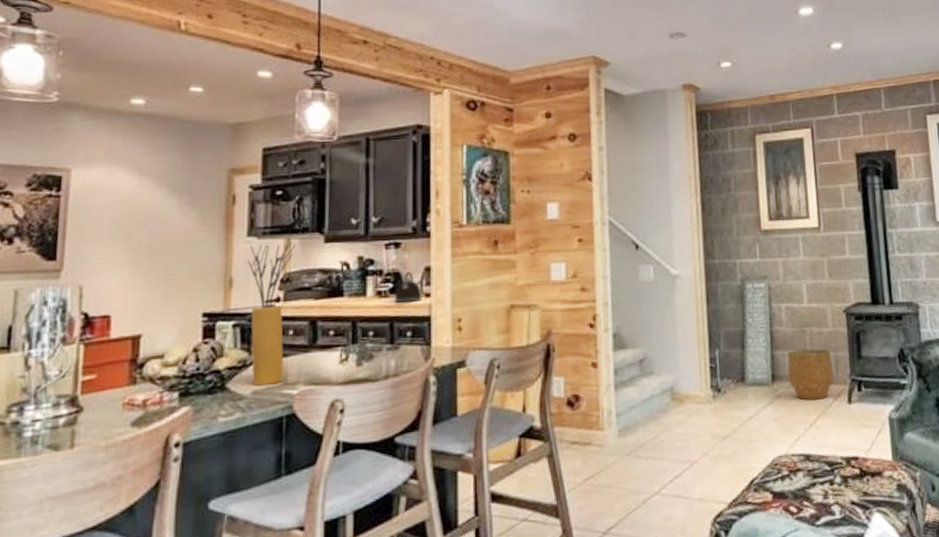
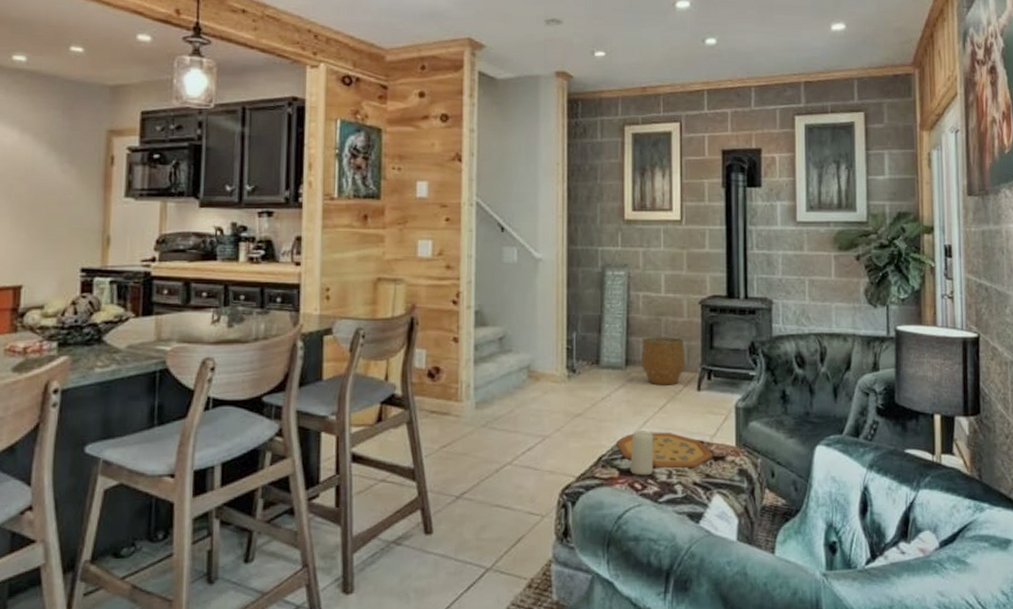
vase: present [248,239,295,387] -> none [125,202,171,341]
kettle: present [394,272,422,304] -> none [265,240,293,271]
decorative tray: none [768,449,870,489] -> present [616,432,714,469]
candle: none [783,449,808,498] -> present [630,431,654,476]

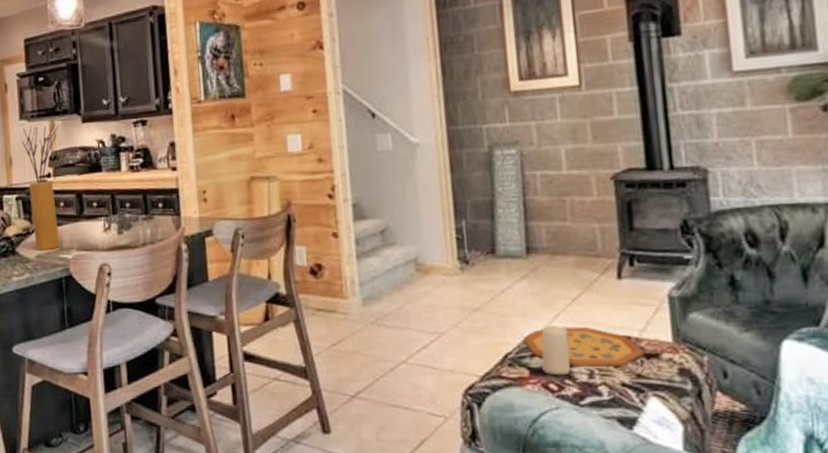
vase: none [125,202,171,341] -> present [22,121,60,252]
basket: present [640,337,686,386] -> none [543,219,601,275]

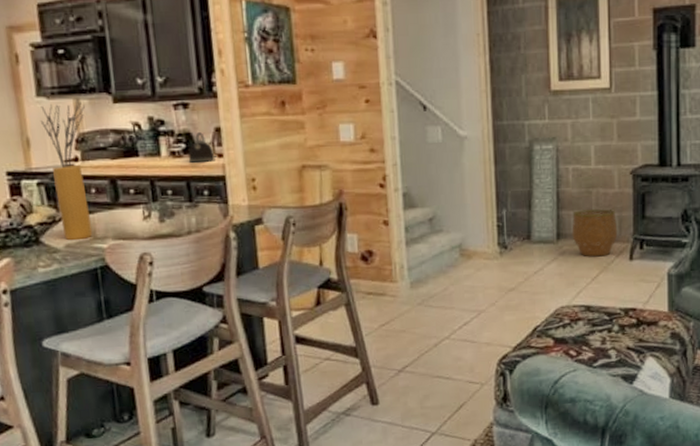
kettle: none [145,147,170,178] -> present [188,132,215,164]
decorative tray: present [523,326,645,368] -> none [550,301,646,335]
candle: present [541,325,570,376] -> none [565,301,588,344]
basket: none [543,219,601,275] -> present [572,208,618,257]

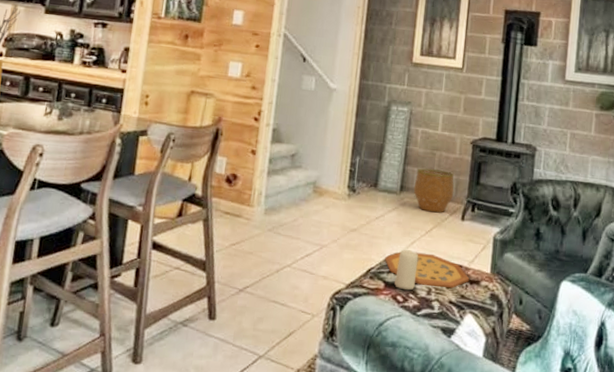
kettle: present [188,132,215,164] -> none [95,49,120,76]
decorative tray: none [550,301,646,335] -> present [385,252,470,289]
candle: none [565,301,588,344] -> present [394,250,419,291]

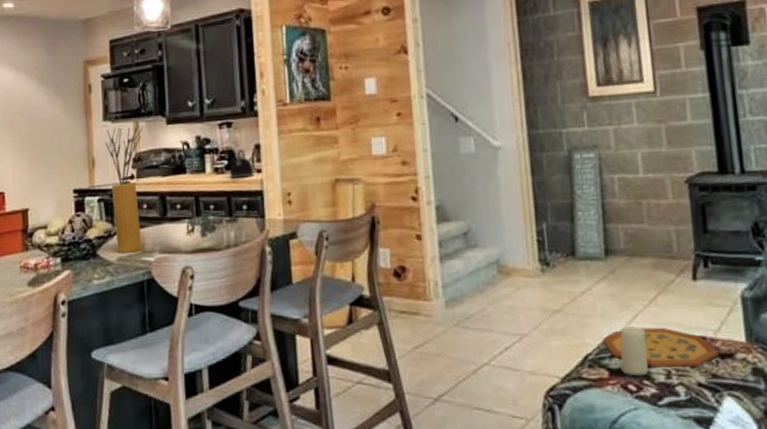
kettle: none [95,49,120,76] -> present [229,149,254,180]
basket: present [413,168,454,213] -> none [621,221,677,276]

